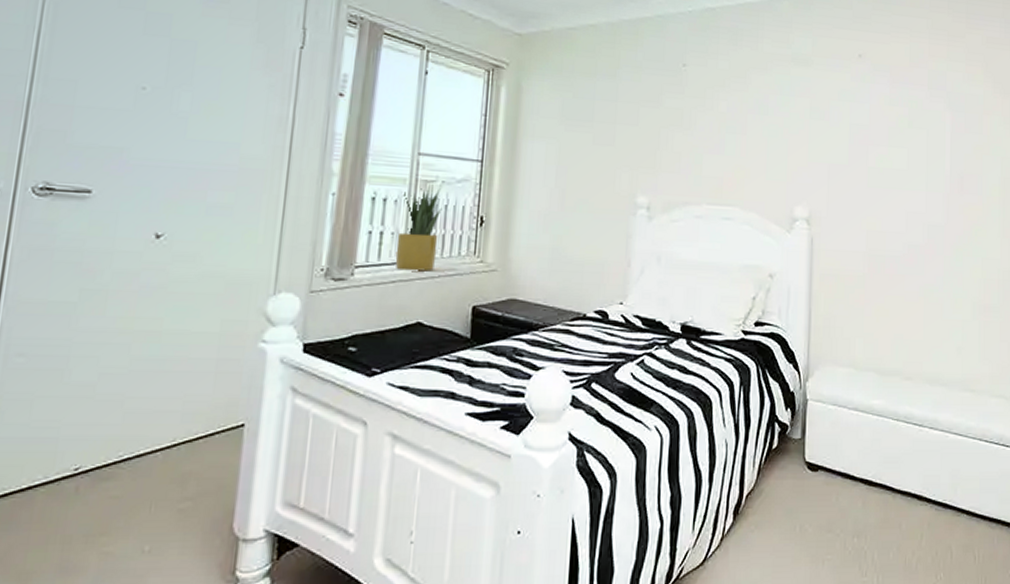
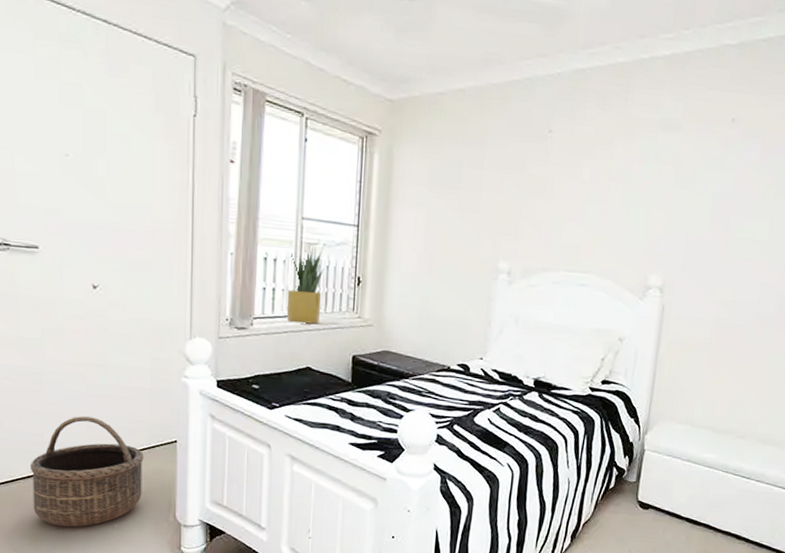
basket: none [29,398,197,556] -> present [29,415,144,527]

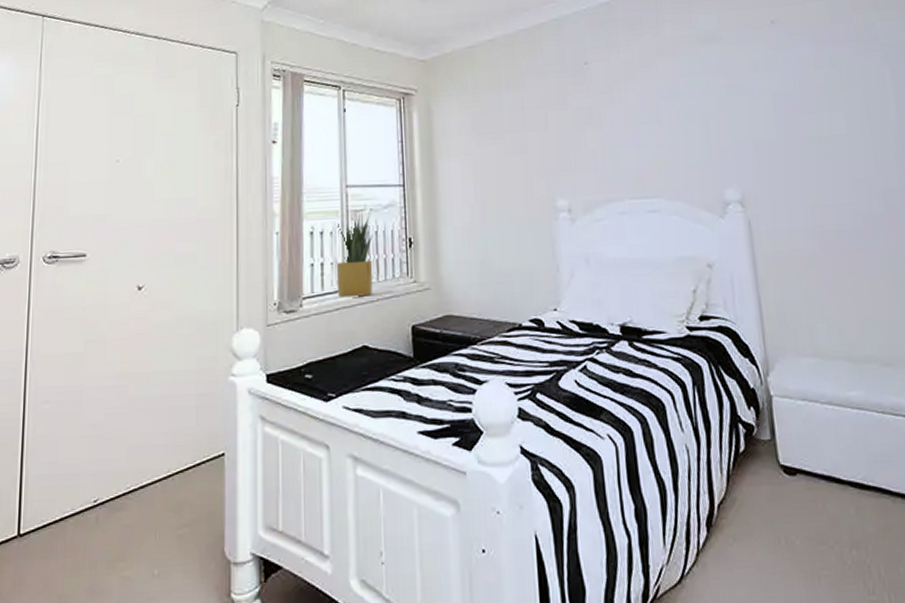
basket: present [29,415,144,527] -> none [63,435,188,580]

